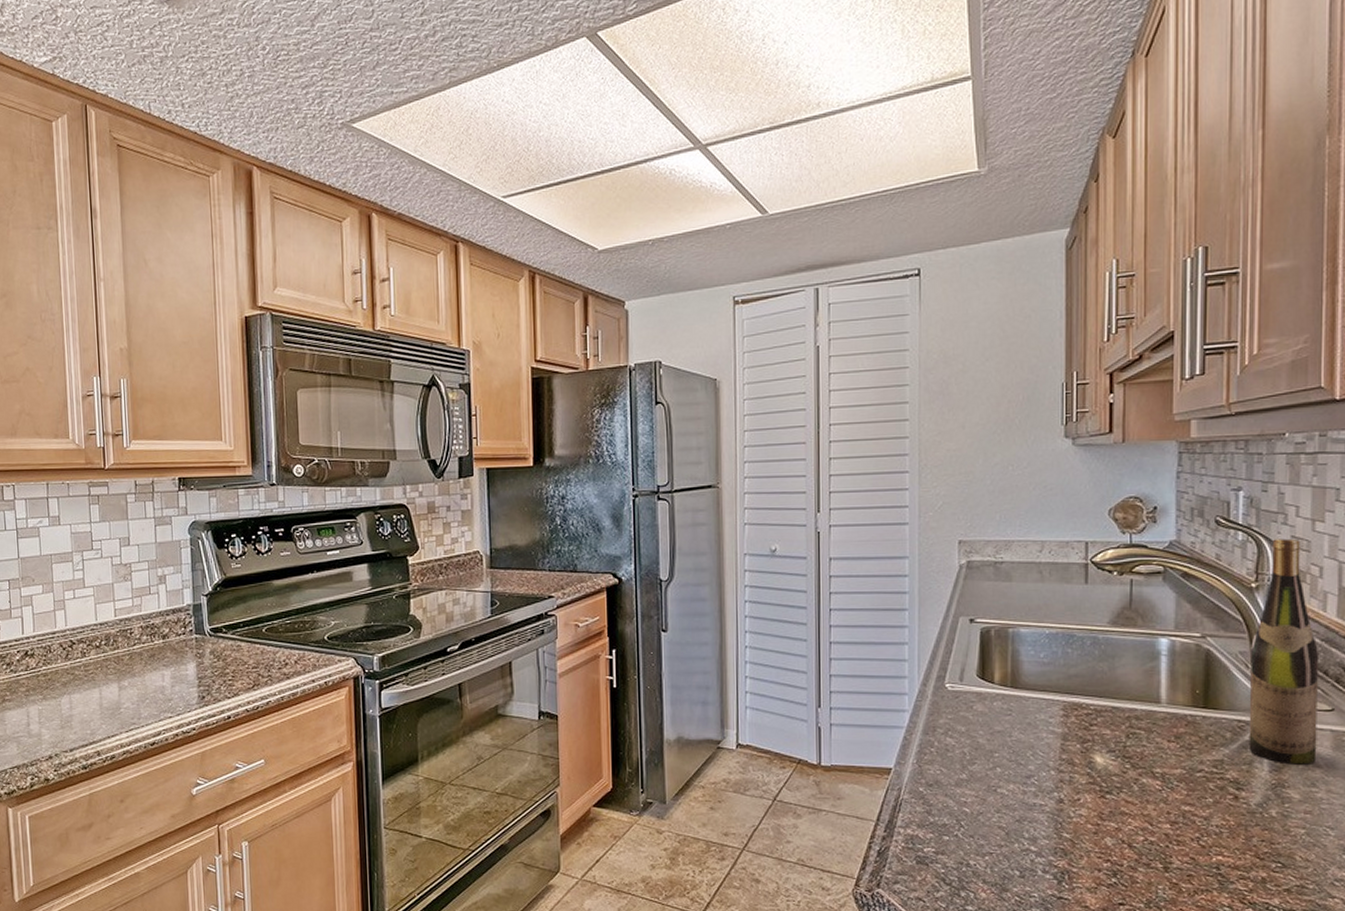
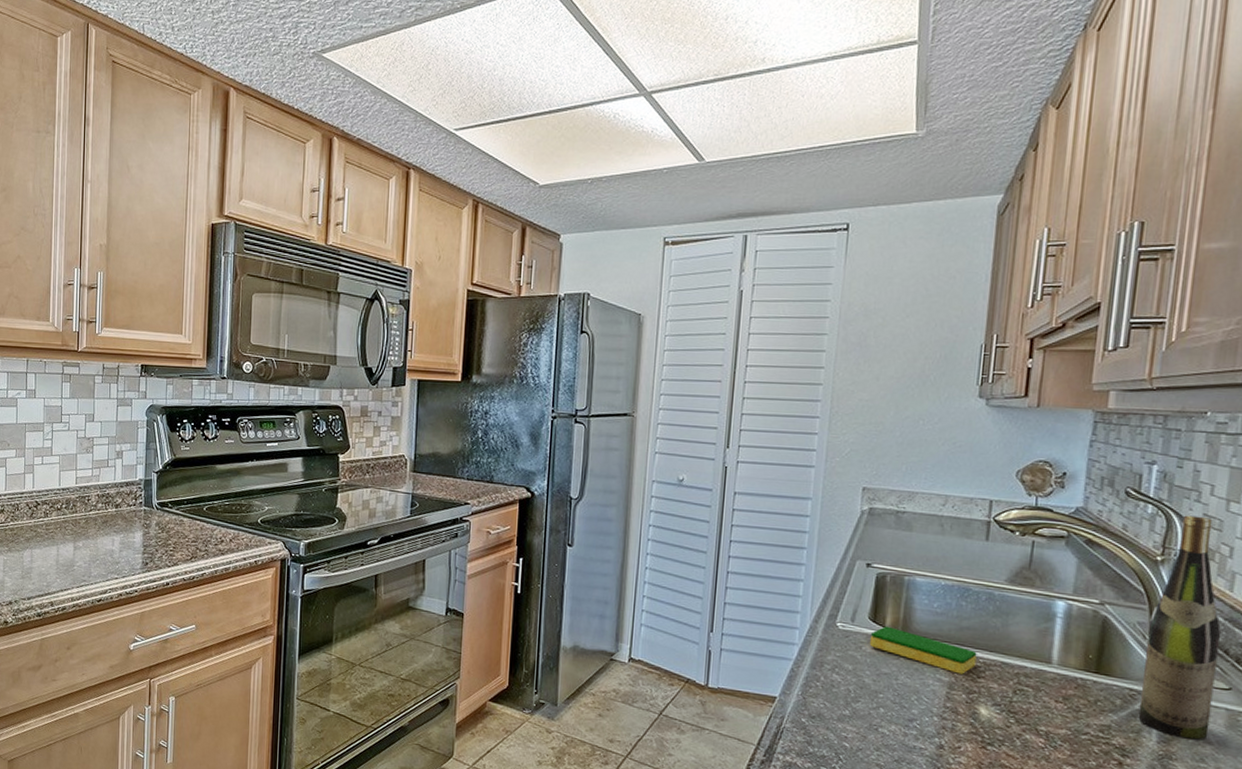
dish sponge: none [980,682,1087,724] -> present [869,626,977,674]

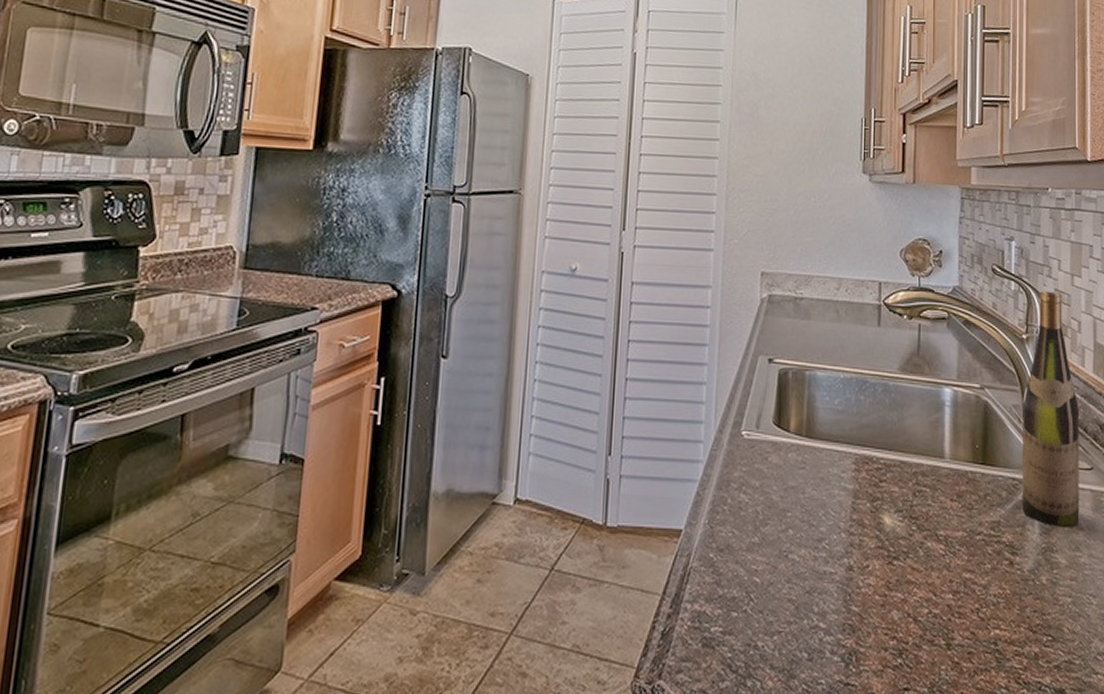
dish sponge: present [869,626,977,674] -> none [775,431,878,479]

